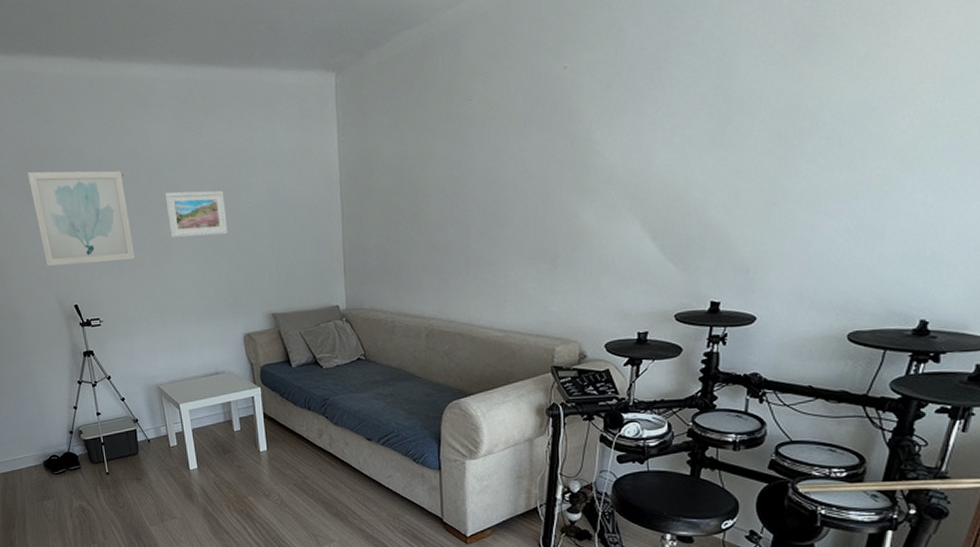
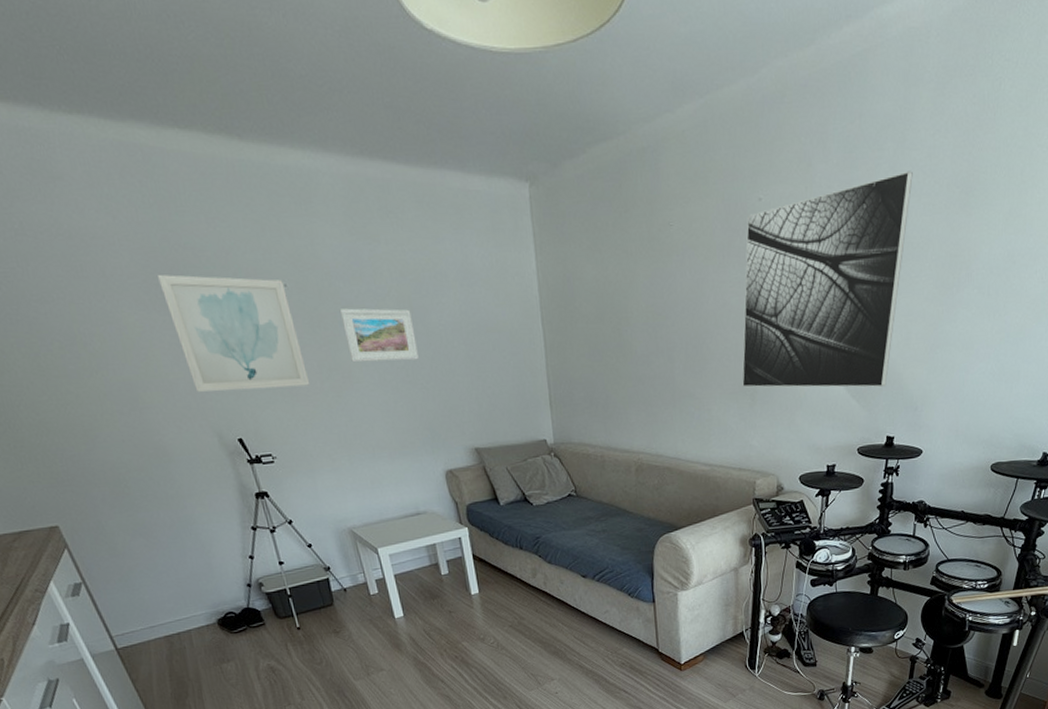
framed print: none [542,24,742,253] -> present [742,171,913,388]

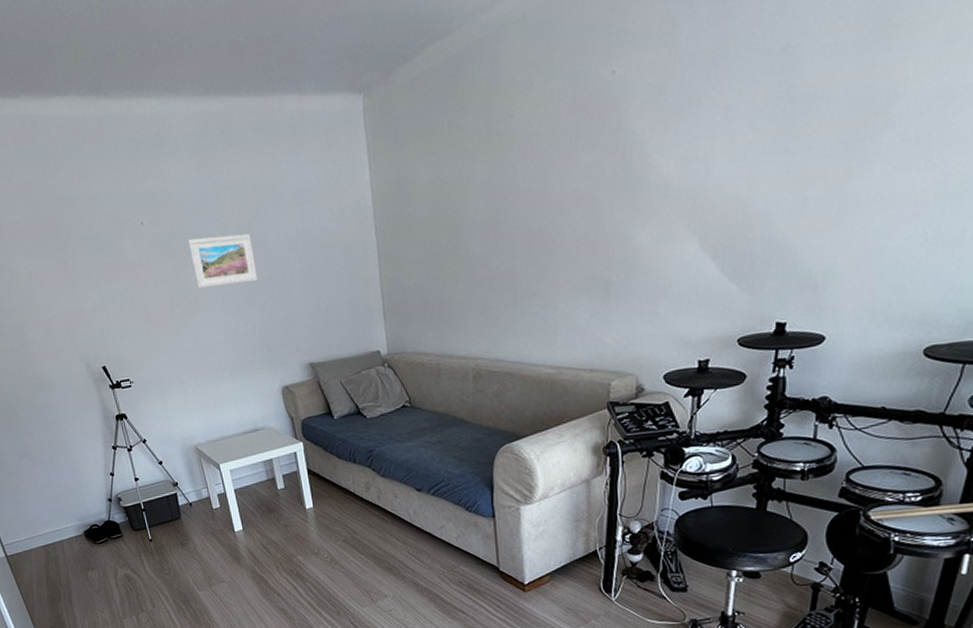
wall art: present [158,274,310,392] -> none [41,218,162,327]
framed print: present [742,171,913,388] -> none [593,9,808,281]

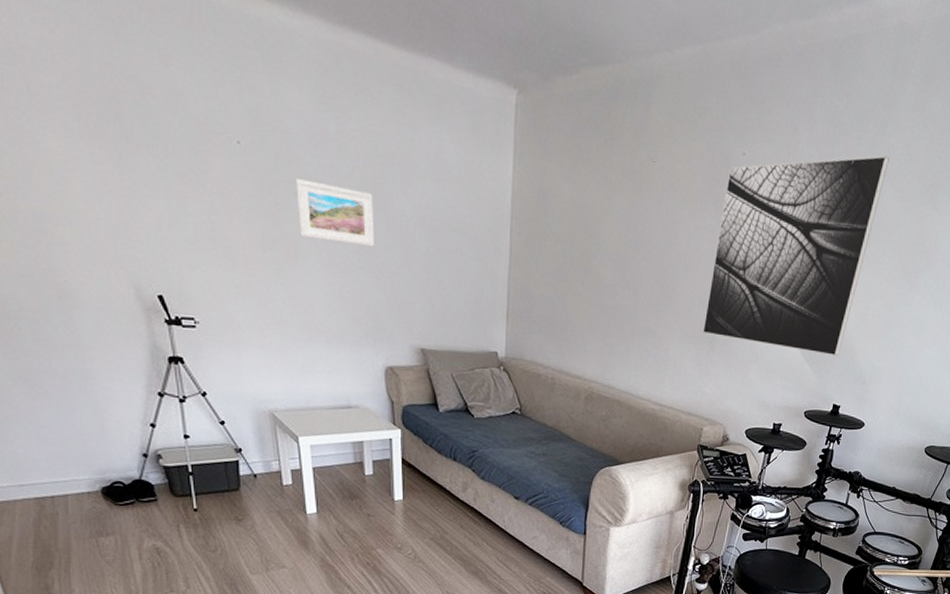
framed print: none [593,9,808,281] -> present [702,155,889,357]

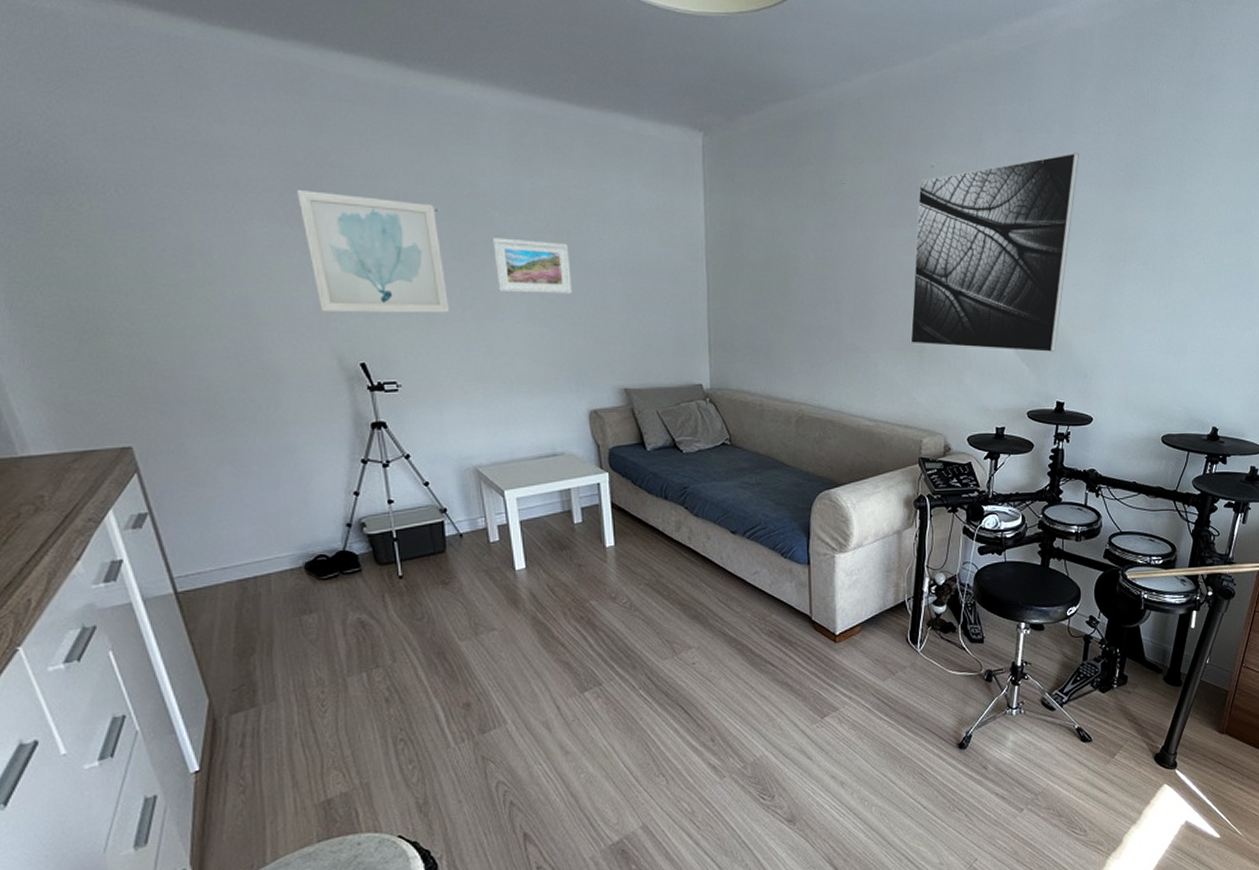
wall art: none [93,103,250,253] -> present [297,190,450,313]

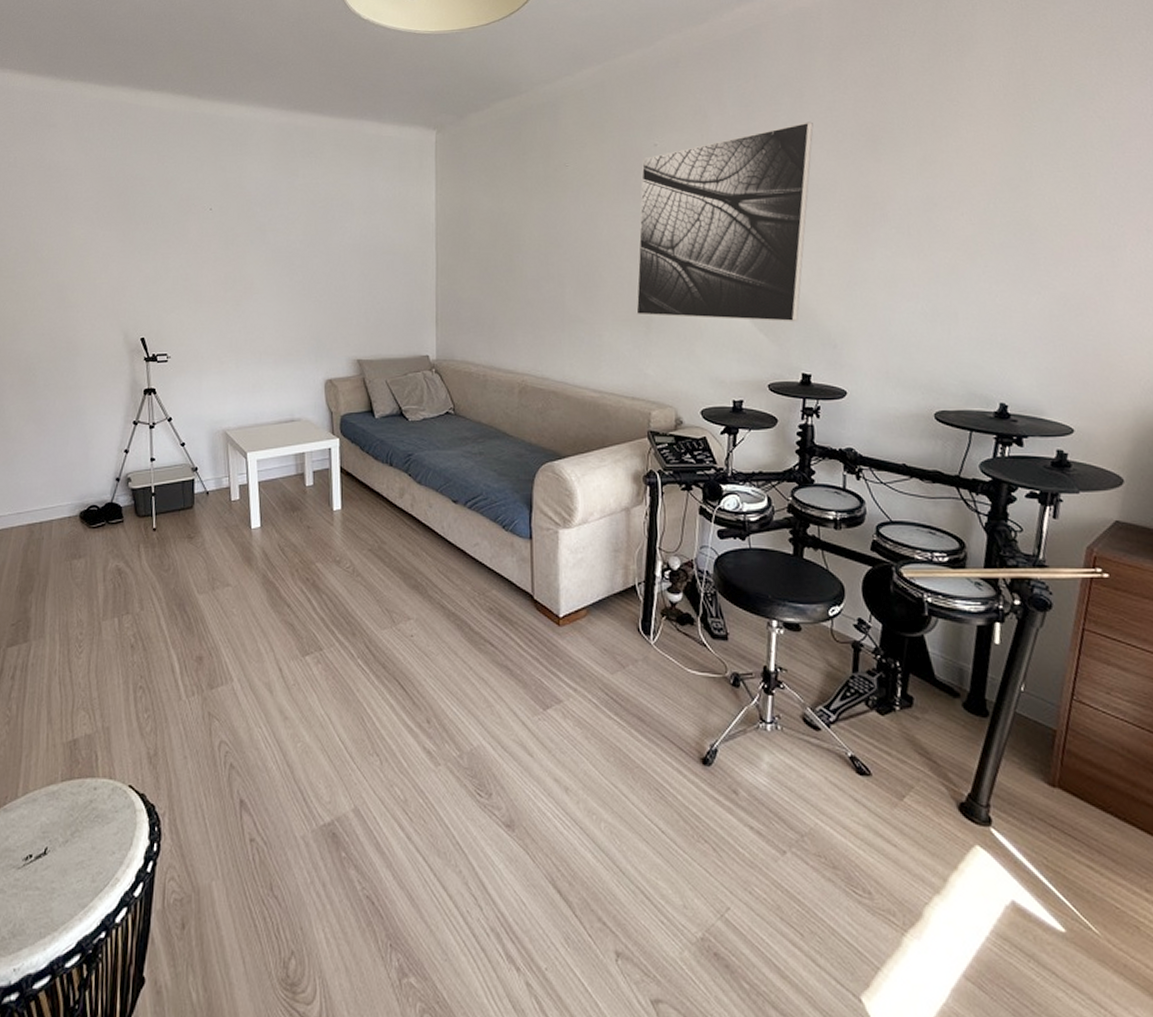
wall art: present [297,190,450,313] -> none [108,198,215,296]
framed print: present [491,238,572,294] -> none [252,229,317,276]

